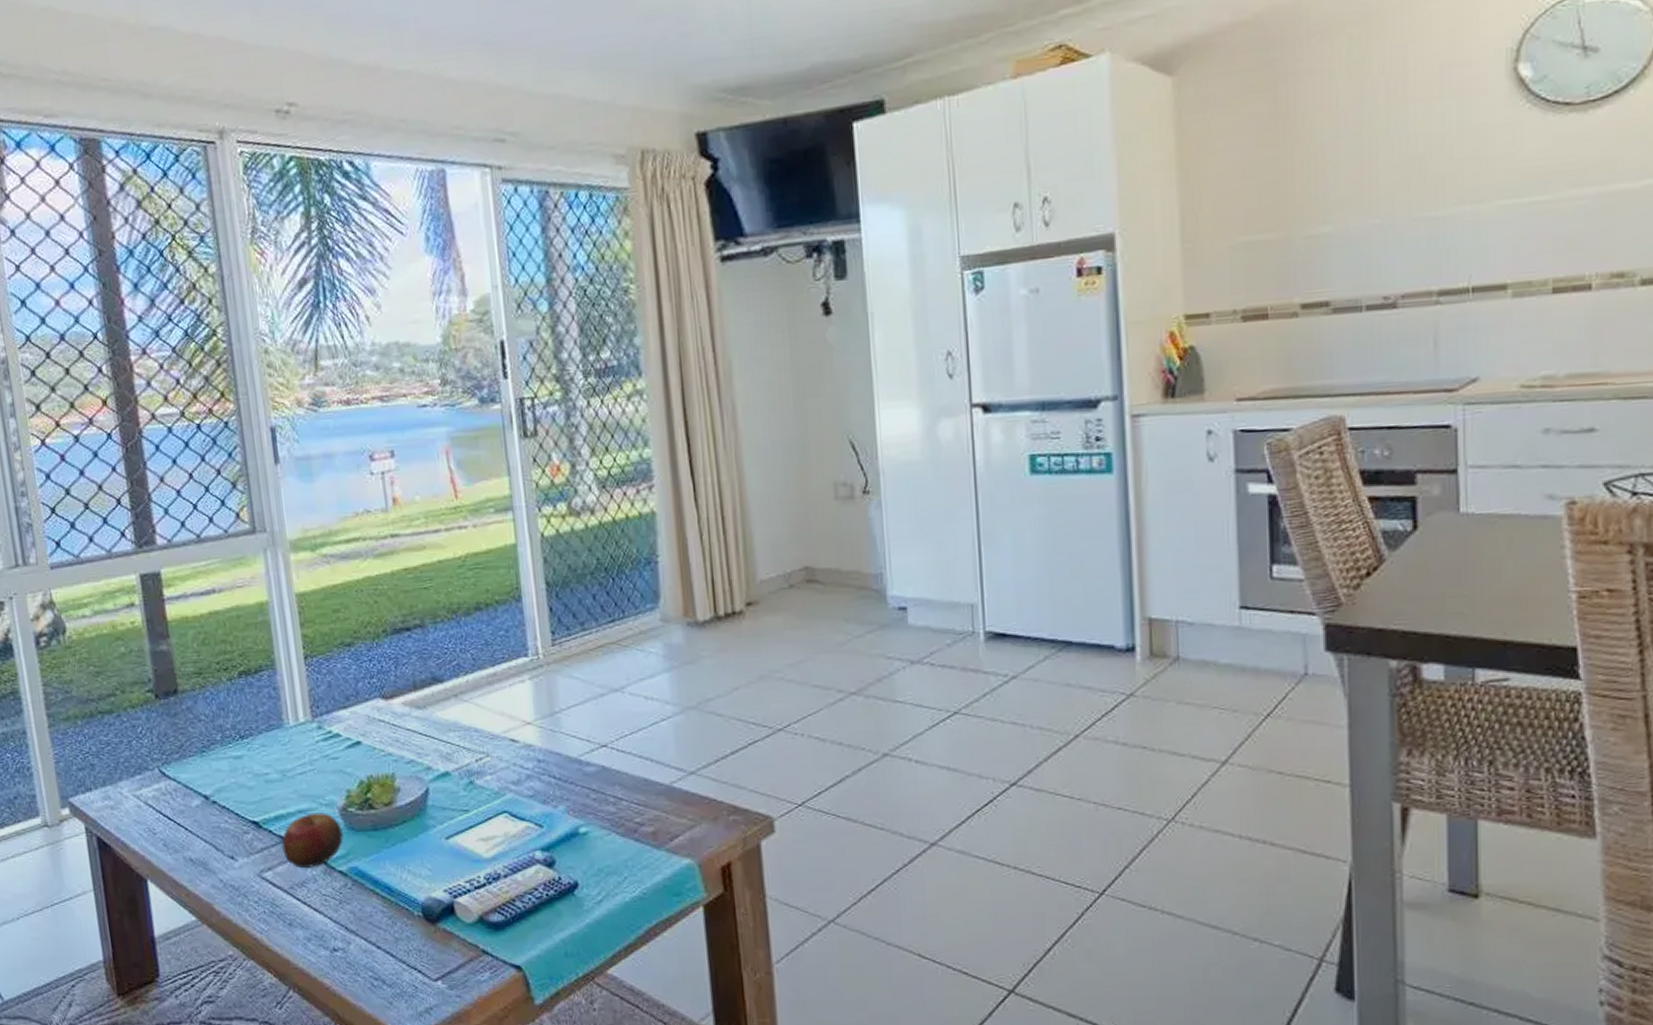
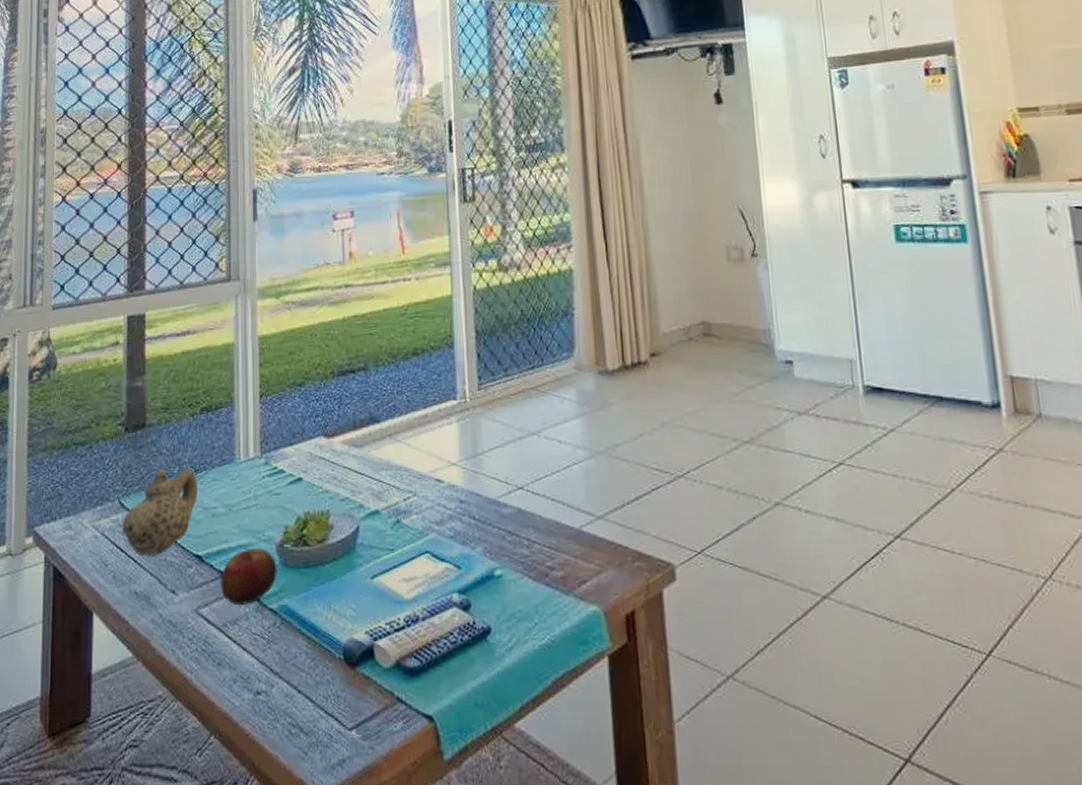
teapot: none [165,734,247,825] -> present [122,468,199,557]

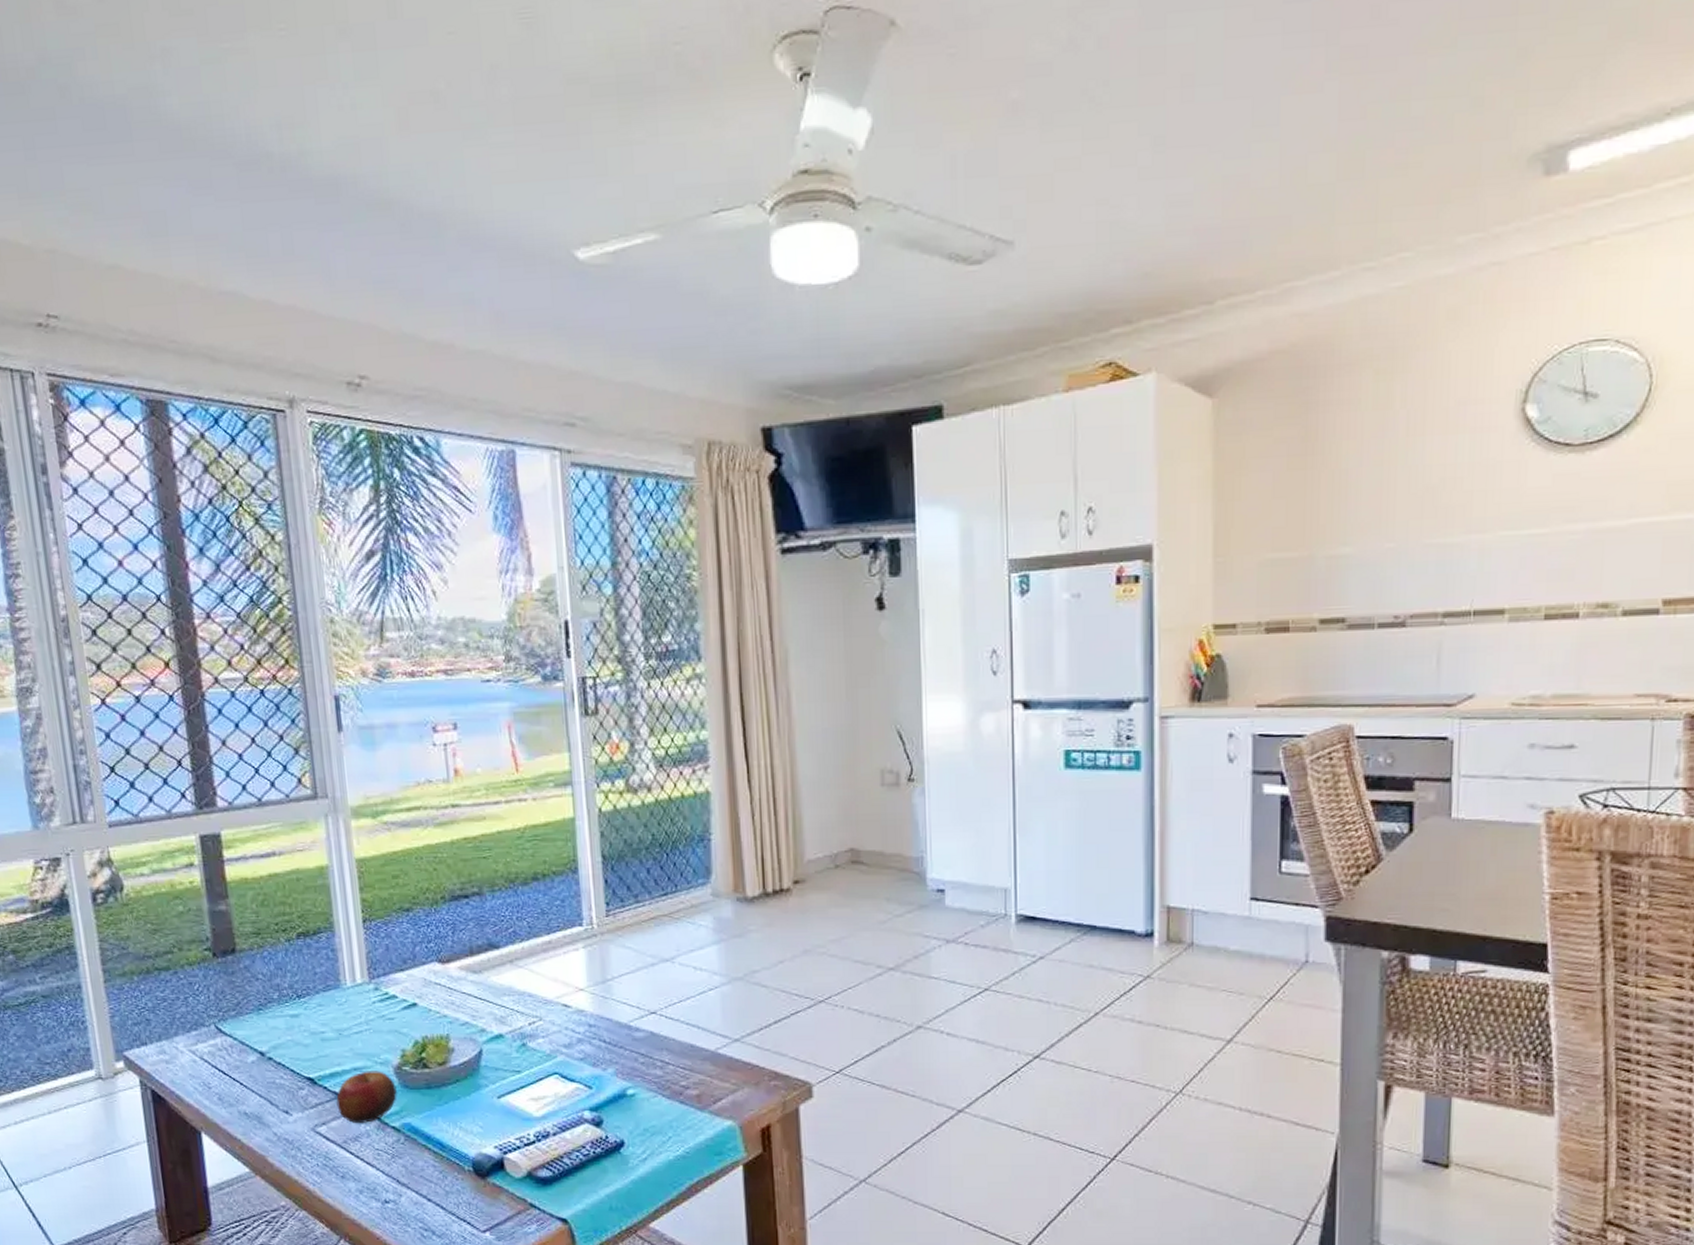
teapot: present [122,468,199,557] -> none [221,993,303,1080]

